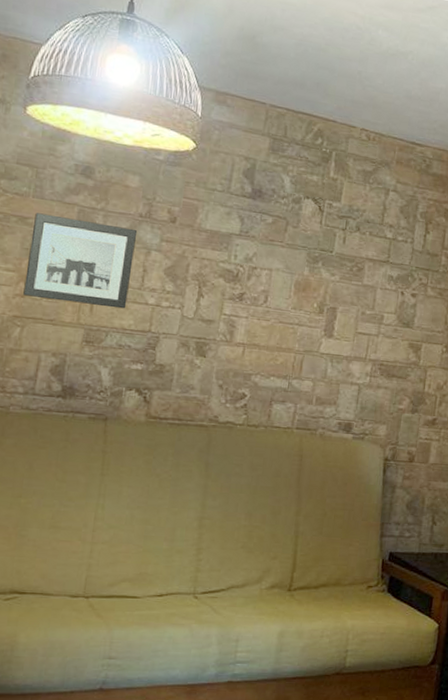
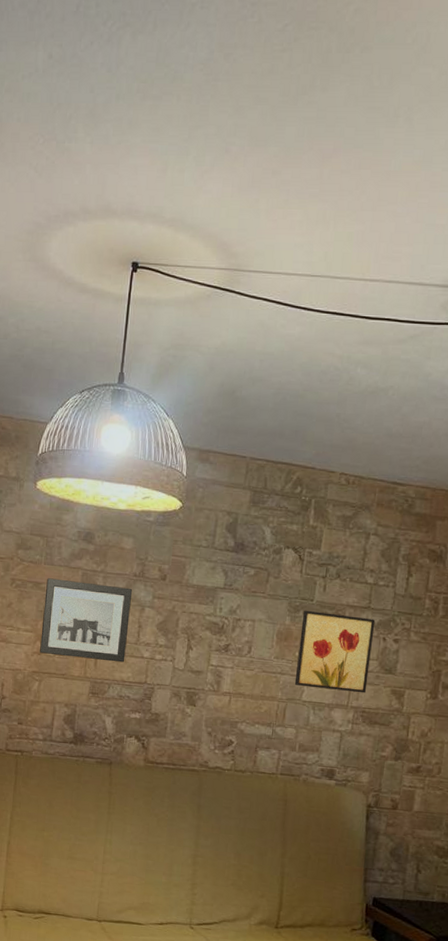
wall art: none [312,261,394,347] -> present [294,610,376,694]

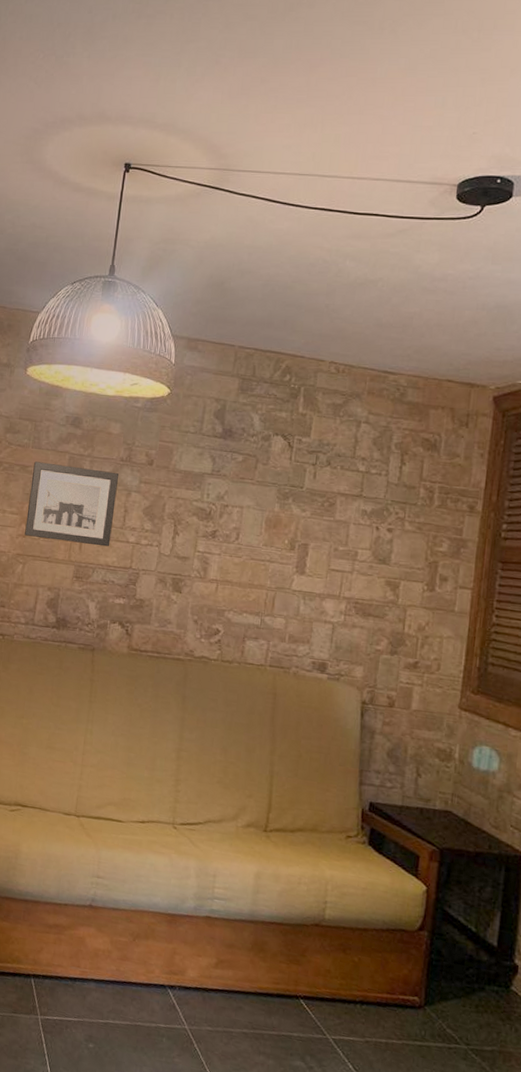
wall art: present [294,610,376,694] -> none [283,497,368,584]

